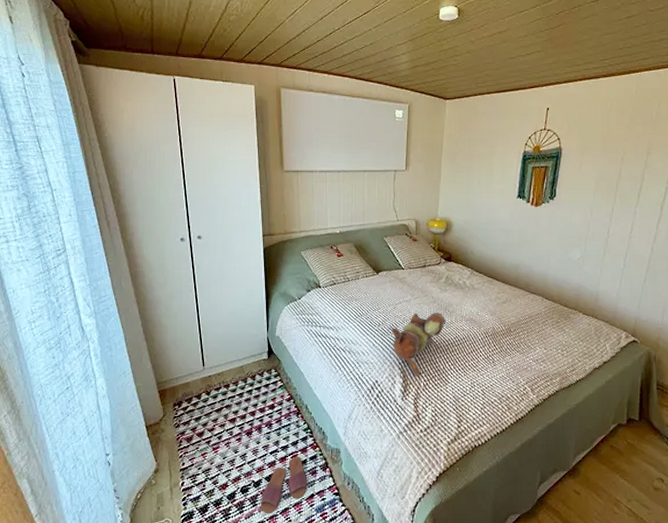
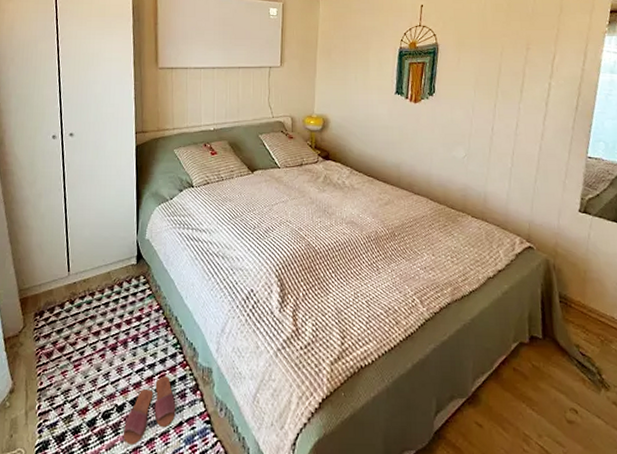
stuffed animal: present [391,313,445,376] -> none [267,214,325,285]

